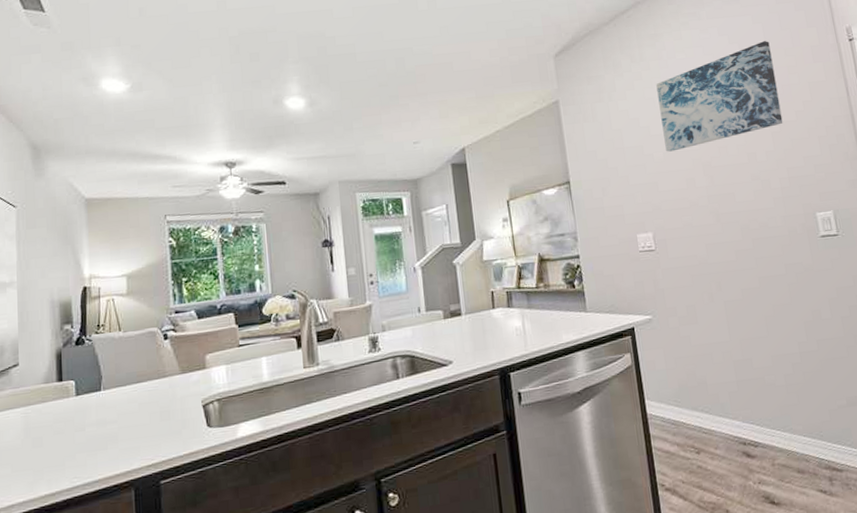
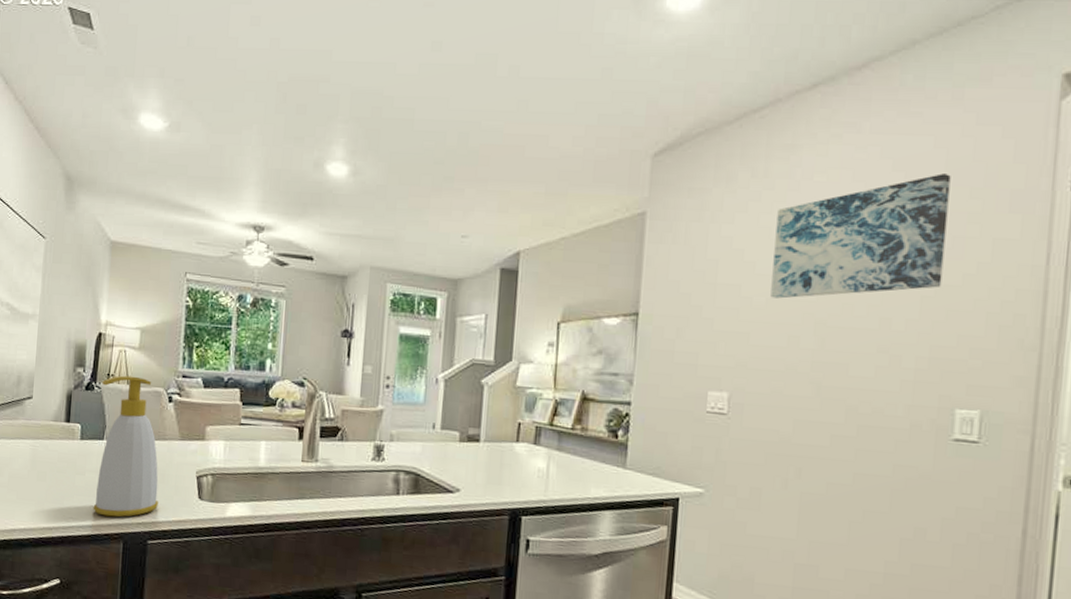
soap bottle: none [92,321,167,467] -> present [93,375,158,518]

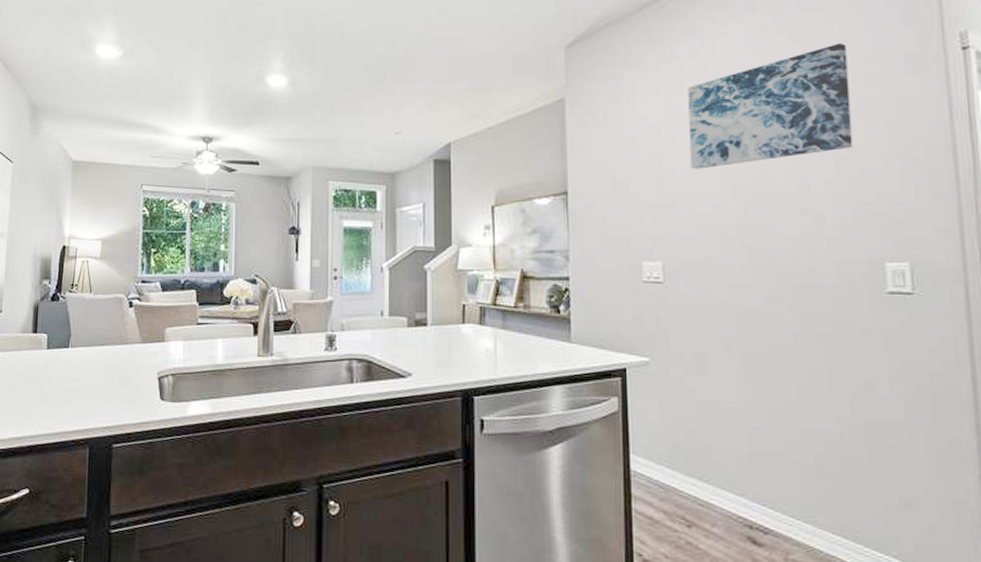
soap bottle: present [93,375,158,518] -> none [60,284,122,423]

